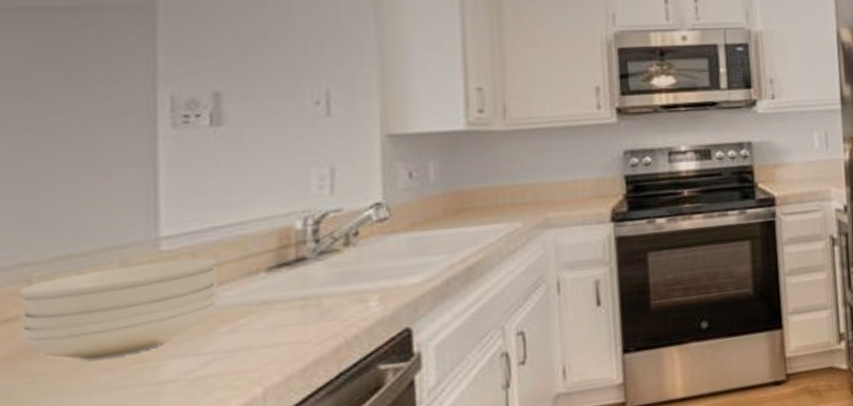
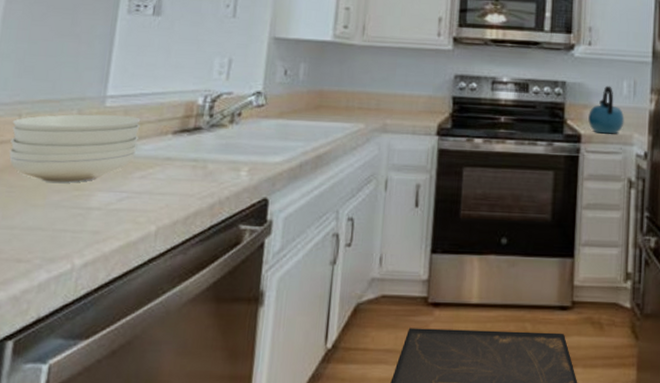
kettle: none [780,140,820,193] -> present [588,85,625,134]

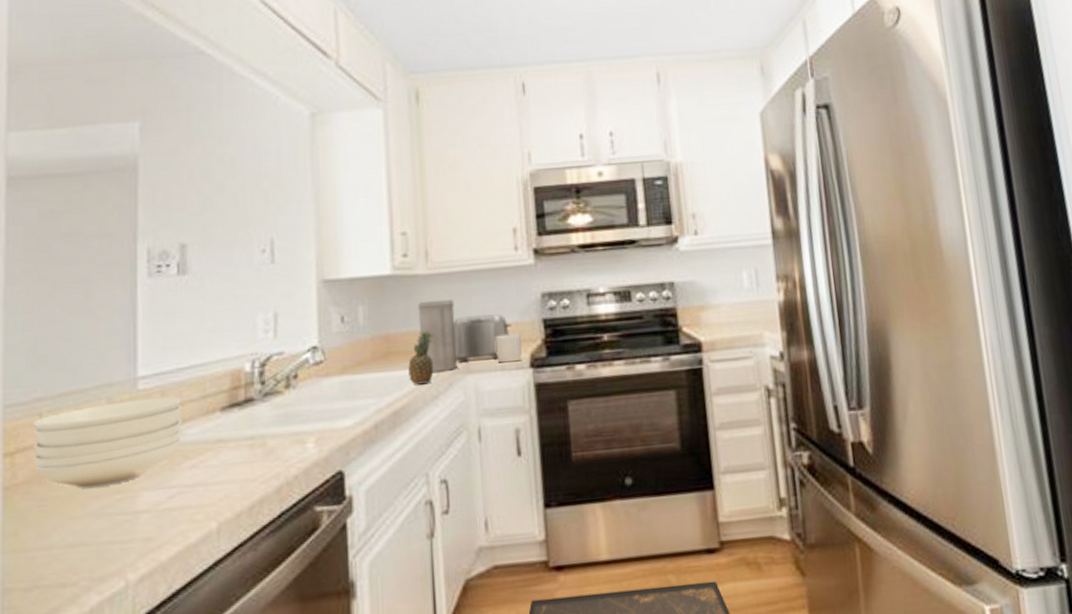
fruit: none [334,90,361,137] -> present [408,329,435,385]
canister: none [348,67,381,128] -> present [418,298,458,372]
toaster: none [375,85,427,124] -> present [454,314,513,363]
mug: none [410,104,432,129] -> present [495,333,522,363]
kettle: present [588,85,625,134] -> none [706,279,751,338]

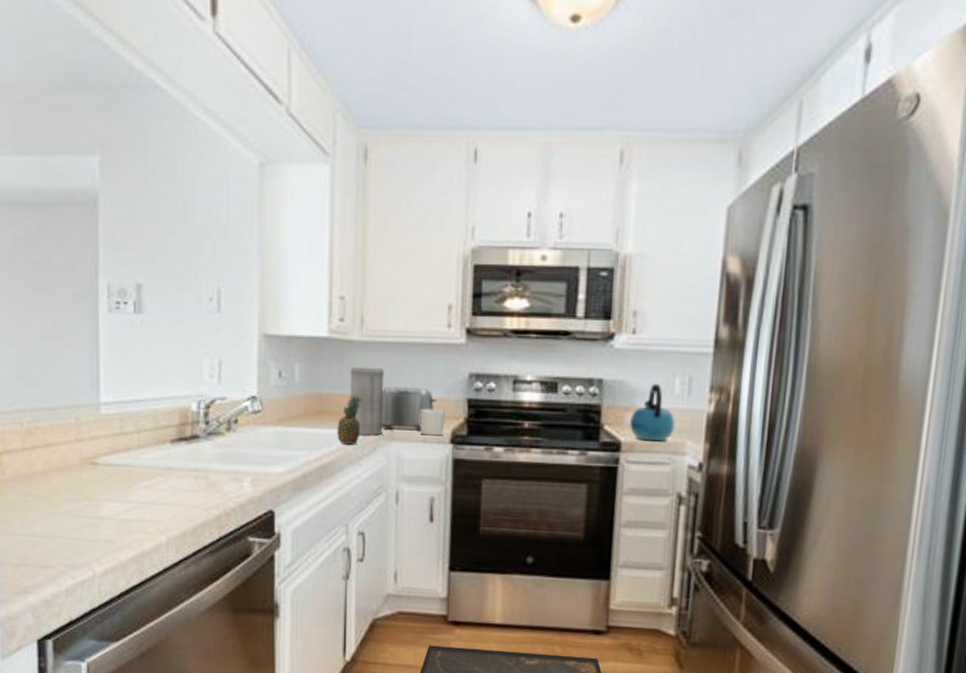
bowl: present [32,397,182,488] -> none [15,422,138,492]
kettle: none [706,279,751,338] -> present [630,383,675,442]

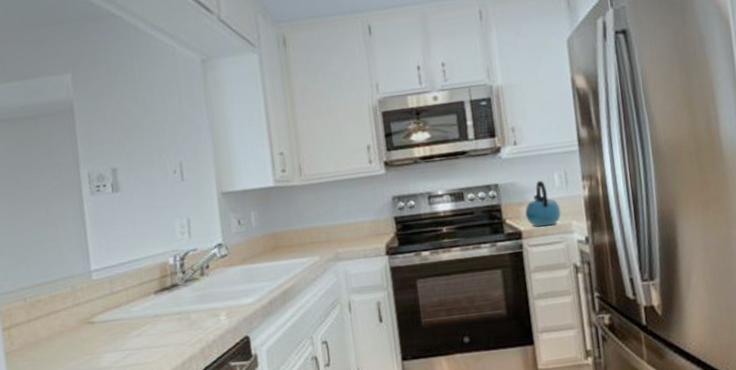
fruit: present [337,393,364,445] -> none [292,228,312,271]
canister: present [349,366,384,436] -> none [296,203,330,261]
toaster: present [382,387,438,431] -> none [325,214,371,253]
mug: present [420,408,444,436] -> none [358,229,379,252]

